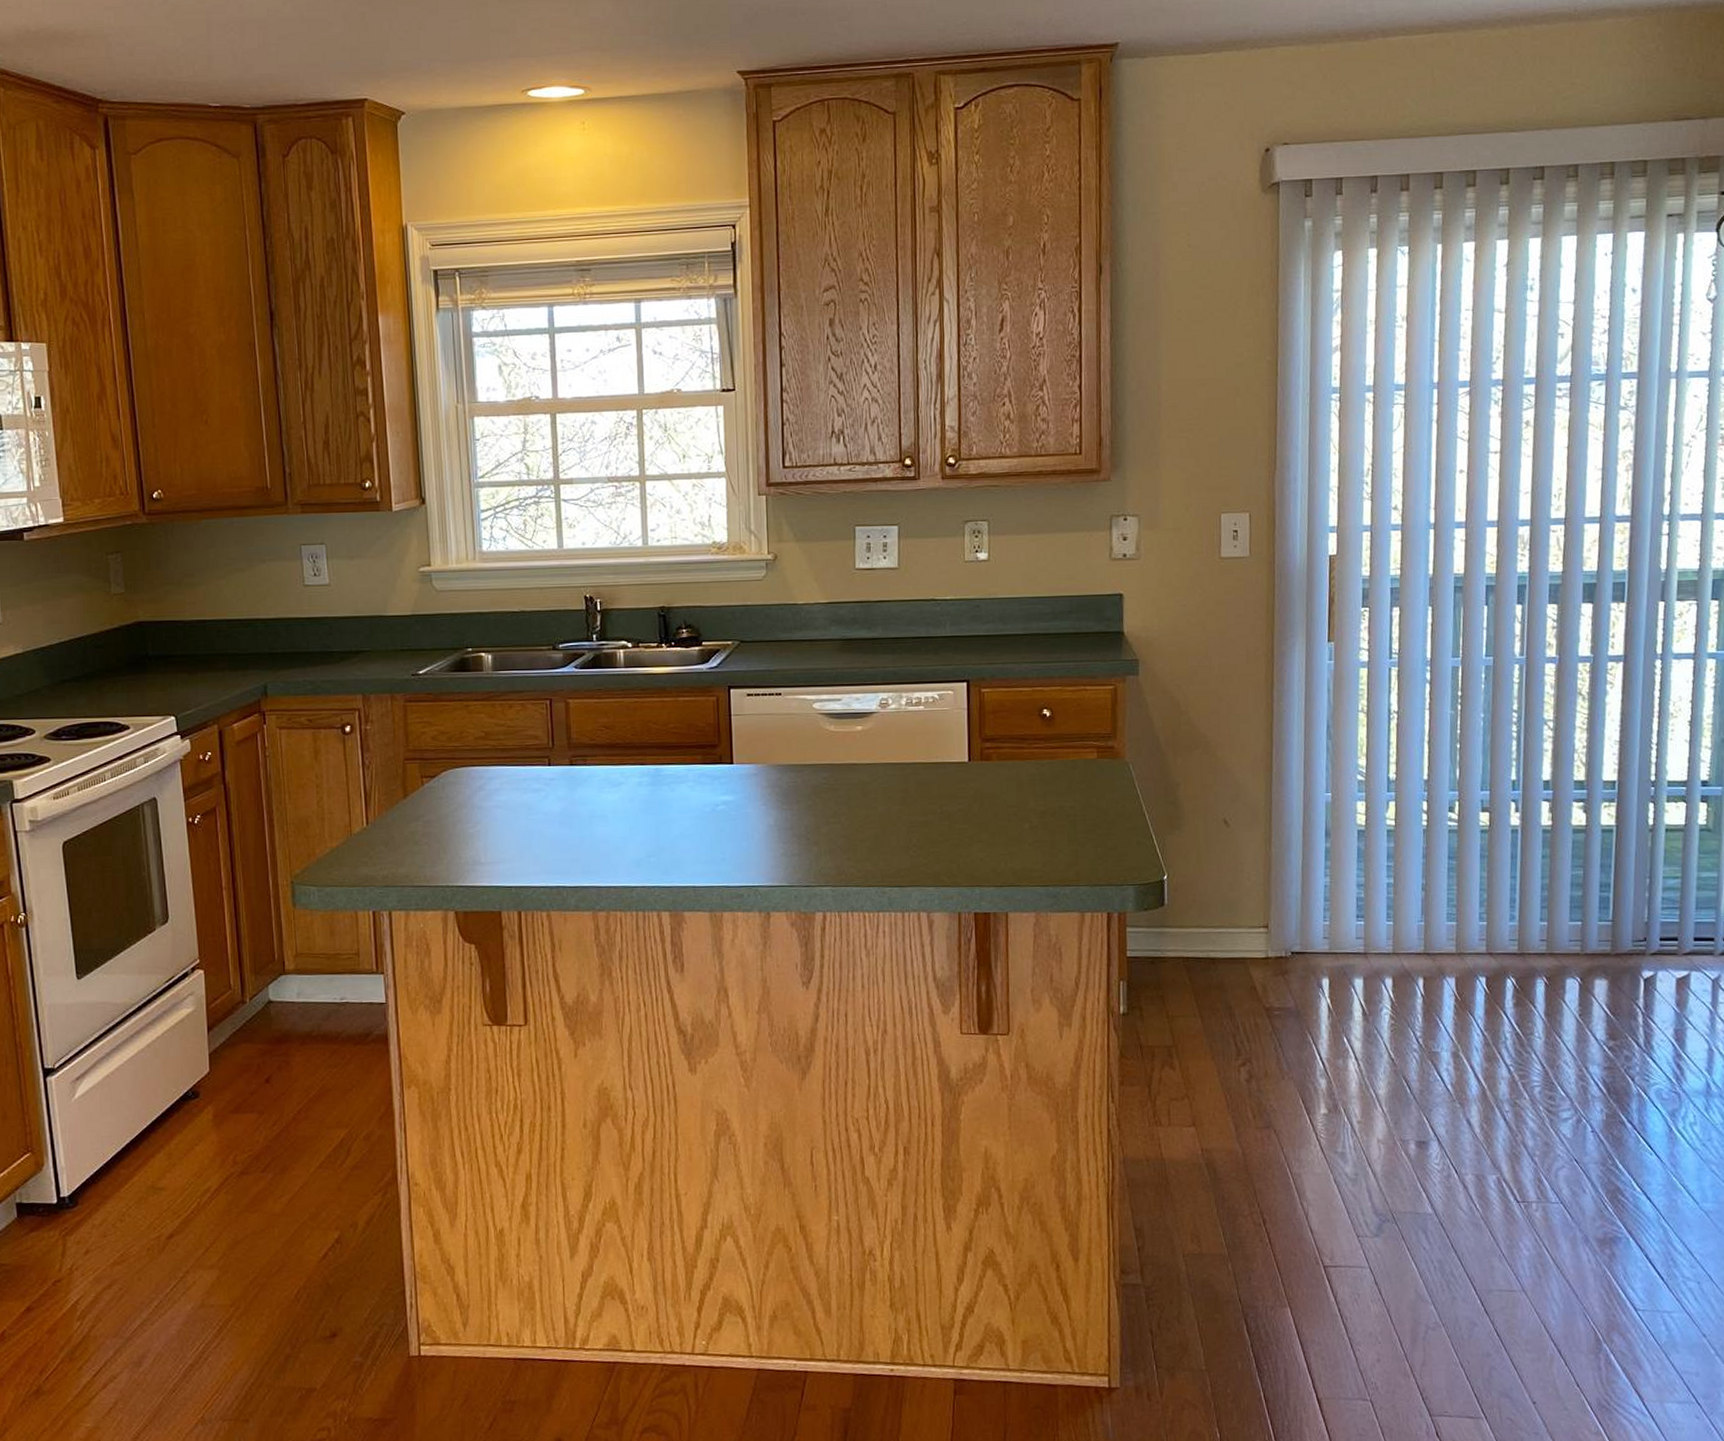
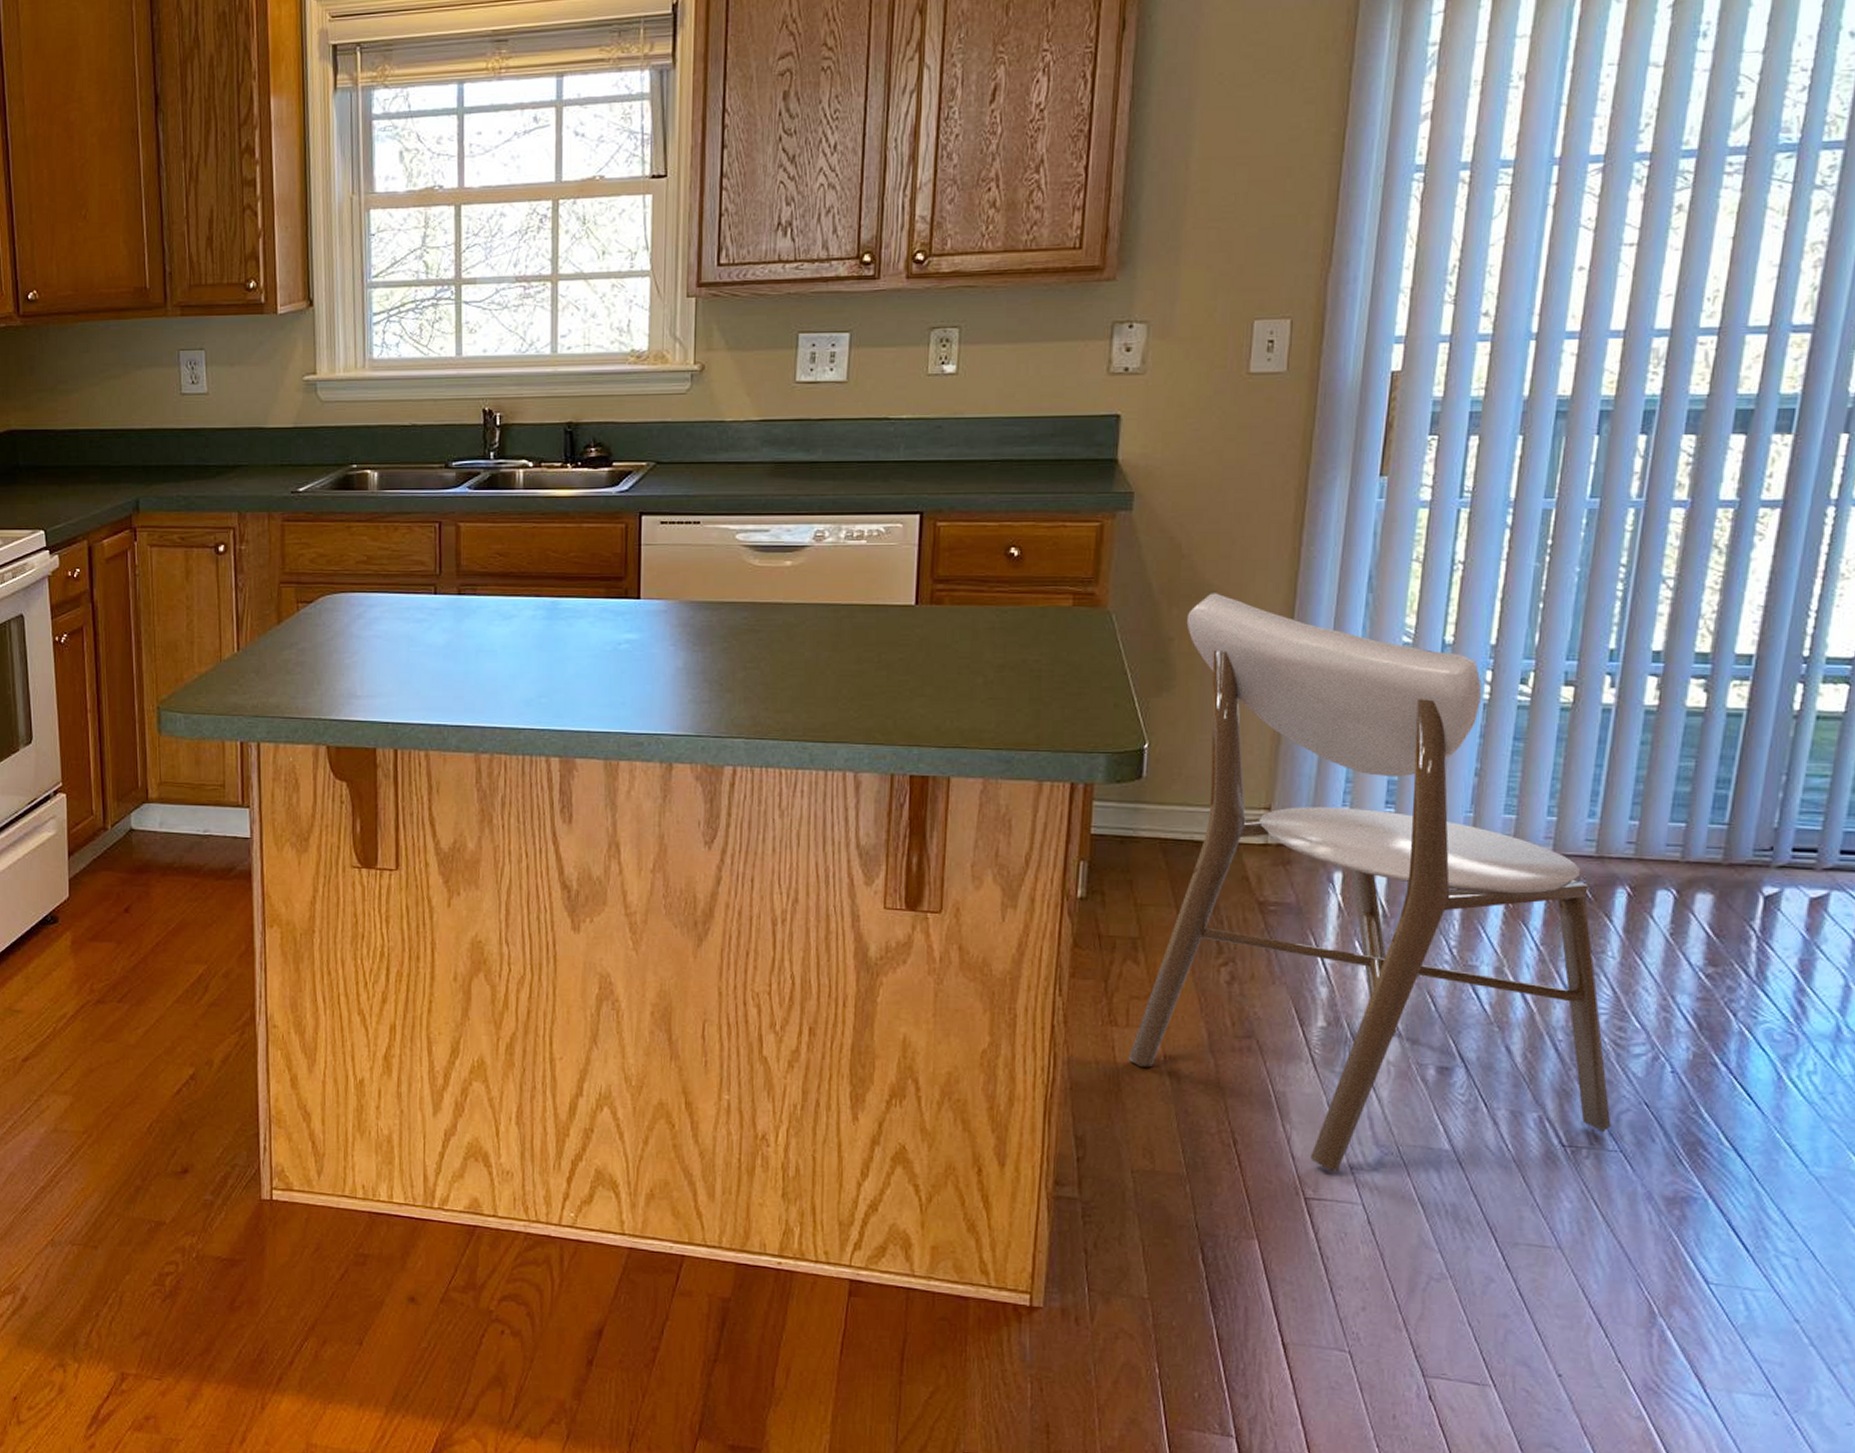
dining chair: none [1172,743,1552,1240] -> present [1128,593,1611,1171]

